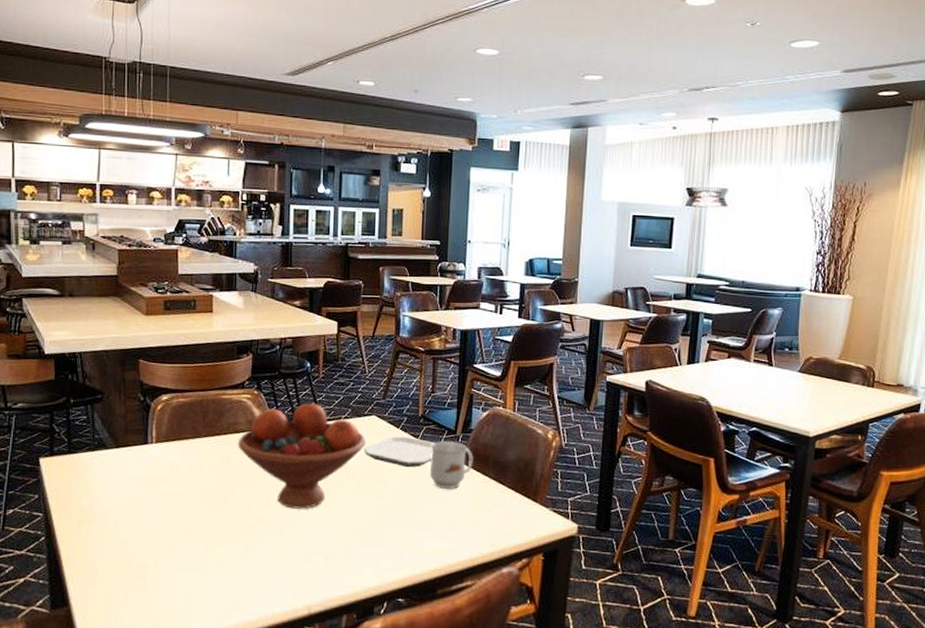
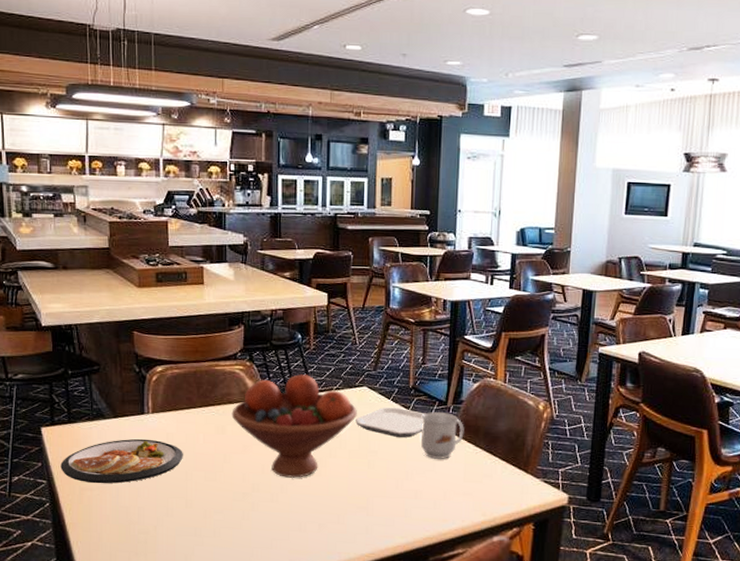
dish: none [58,469,187,517] -> present [60,438,183,484]

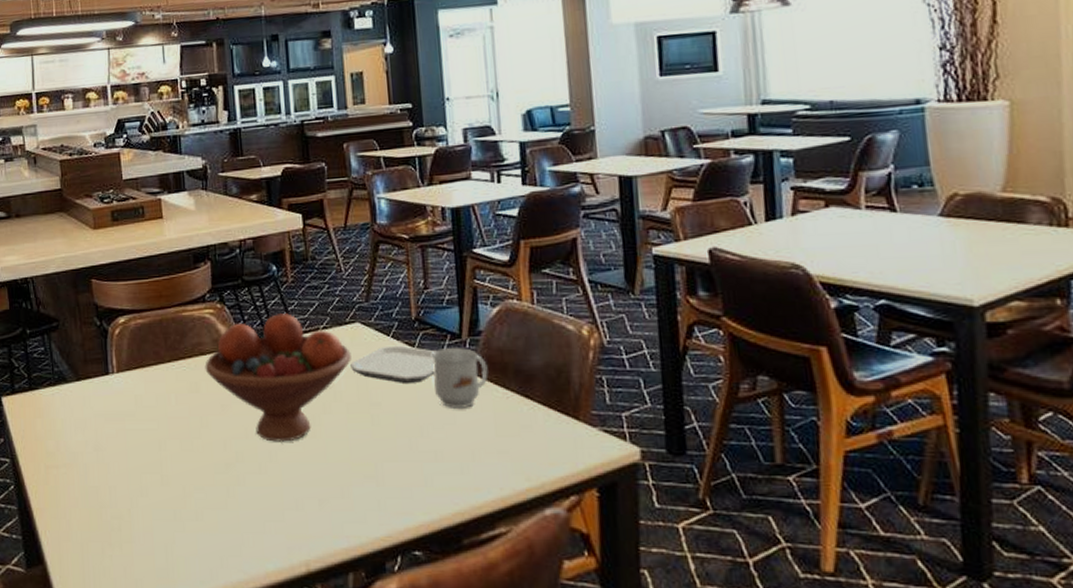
dish: present [60,438,183,484] -> none [23,403,155,460]

